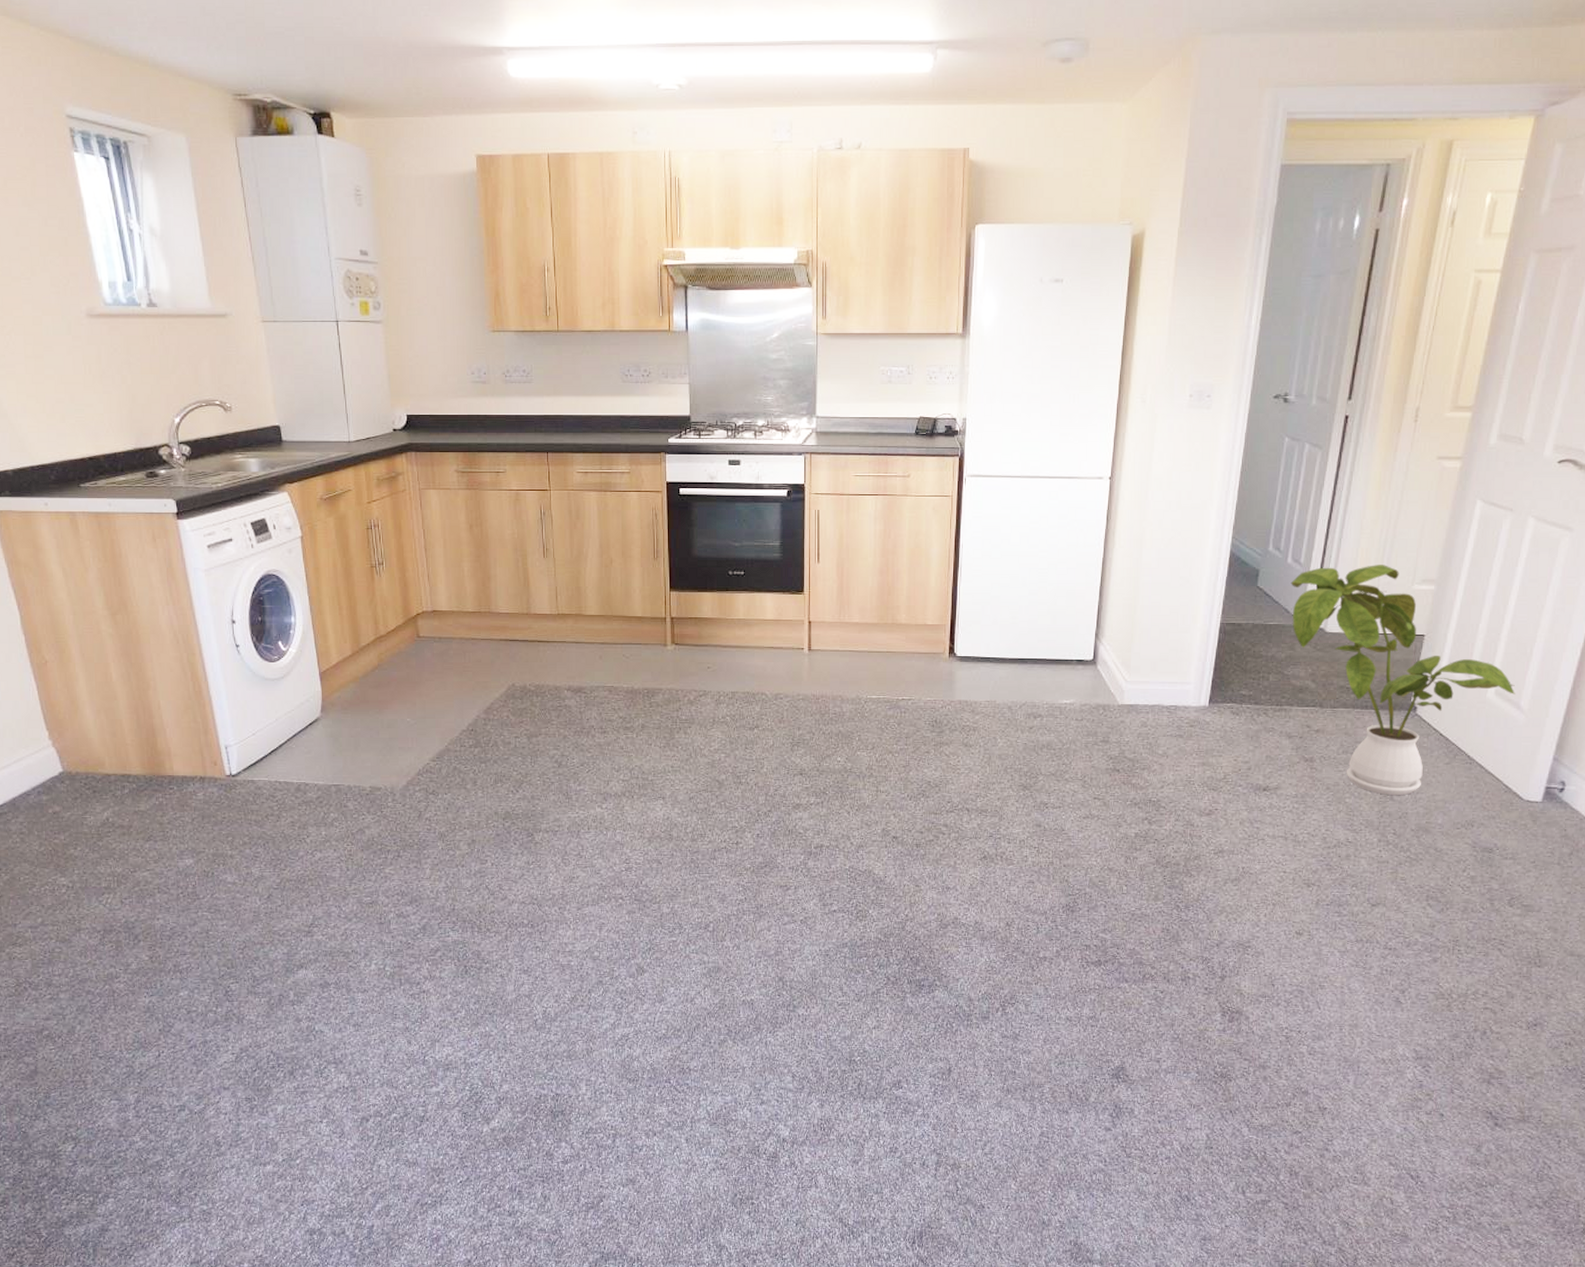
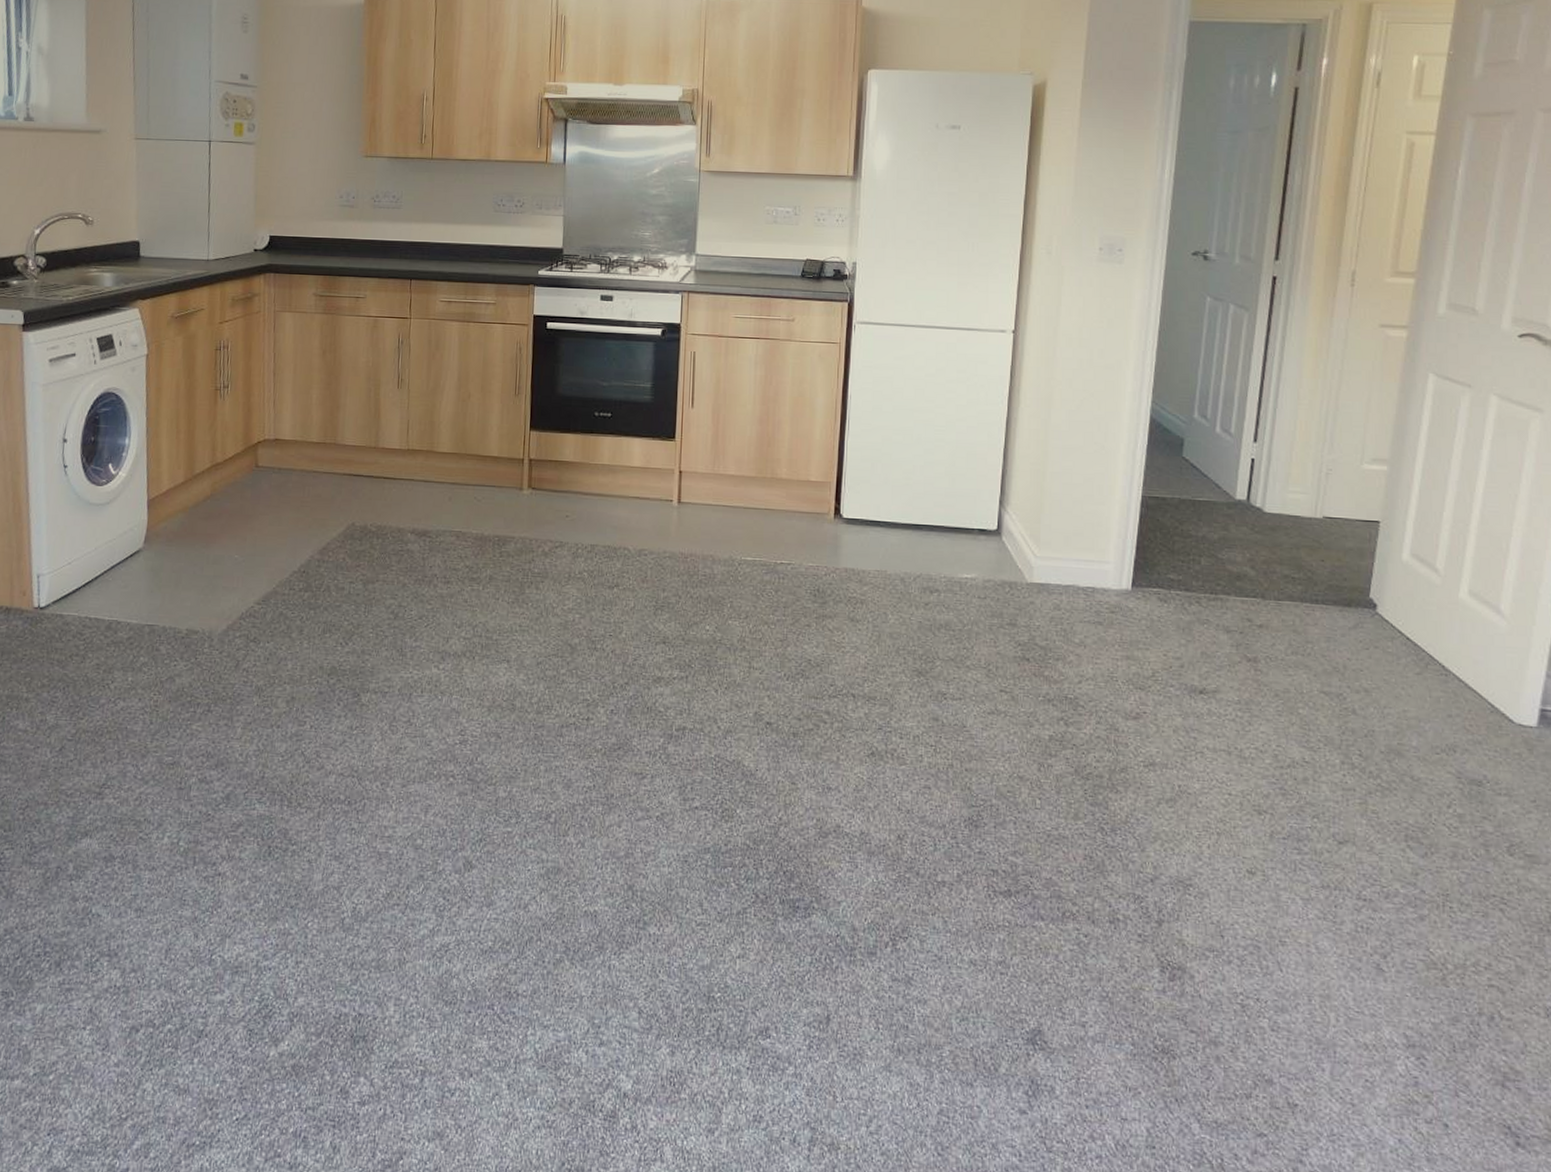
house plant: present [1290,565,1516,796] -> none [1220,439,1493,709]

